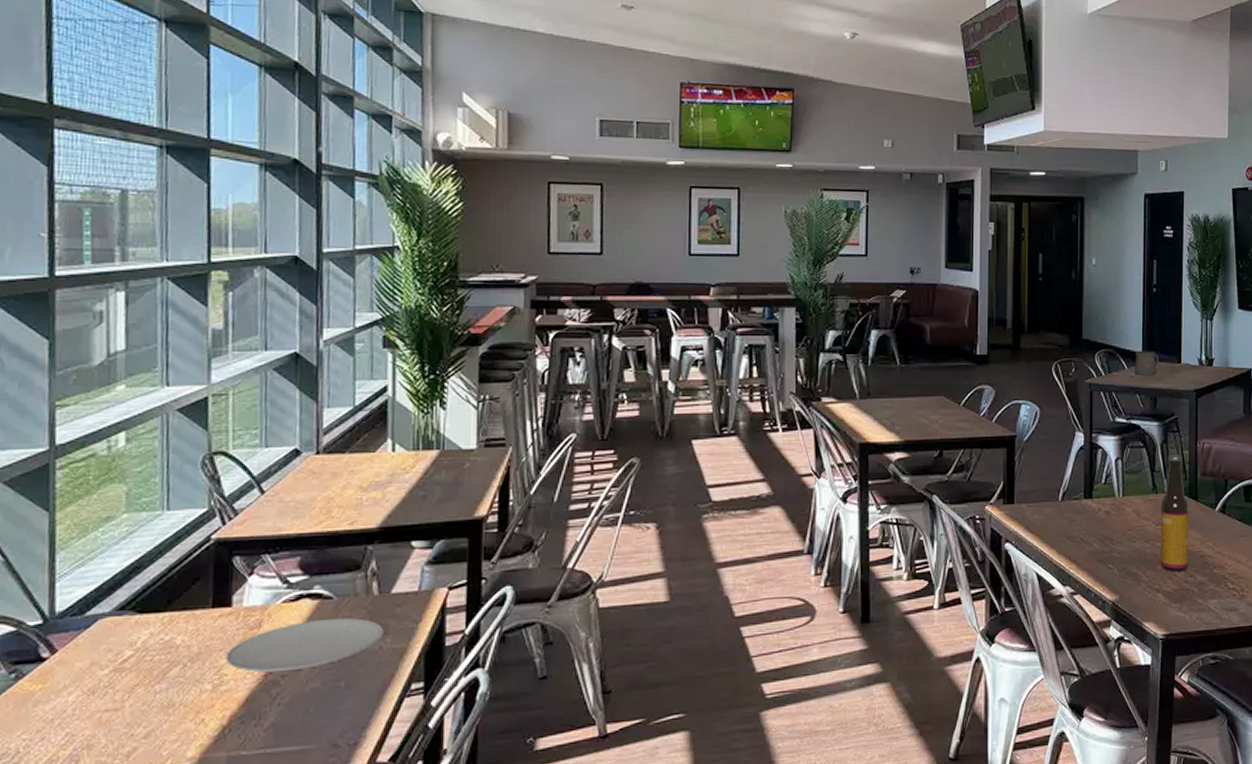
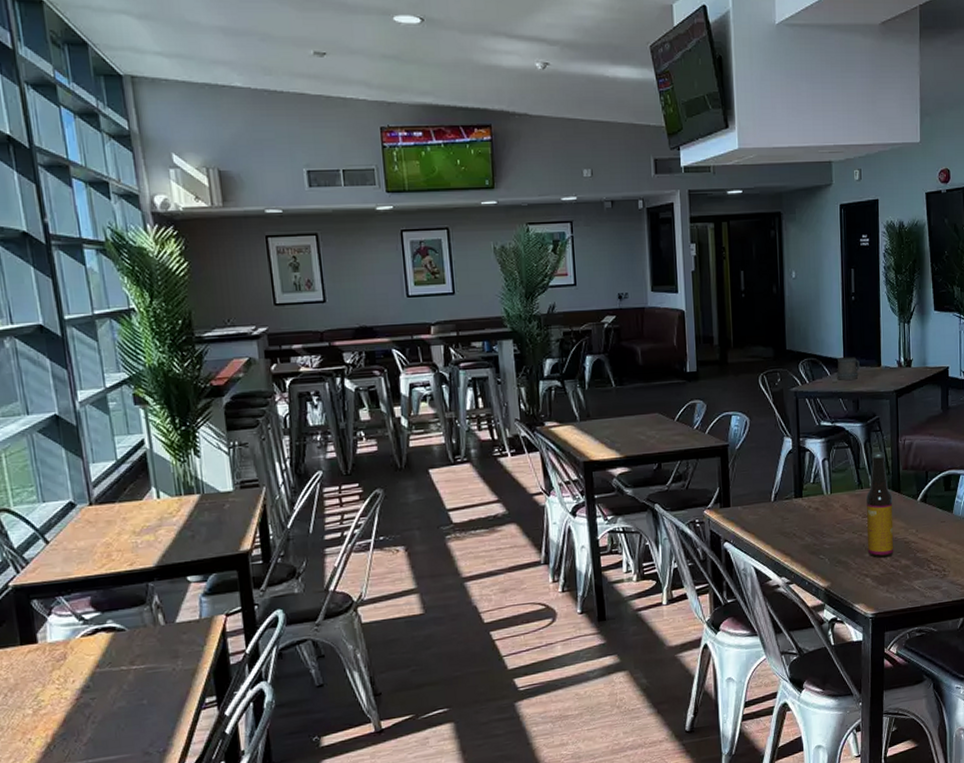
plate: present [225,617,384,673] -> none [39,646,174,698]

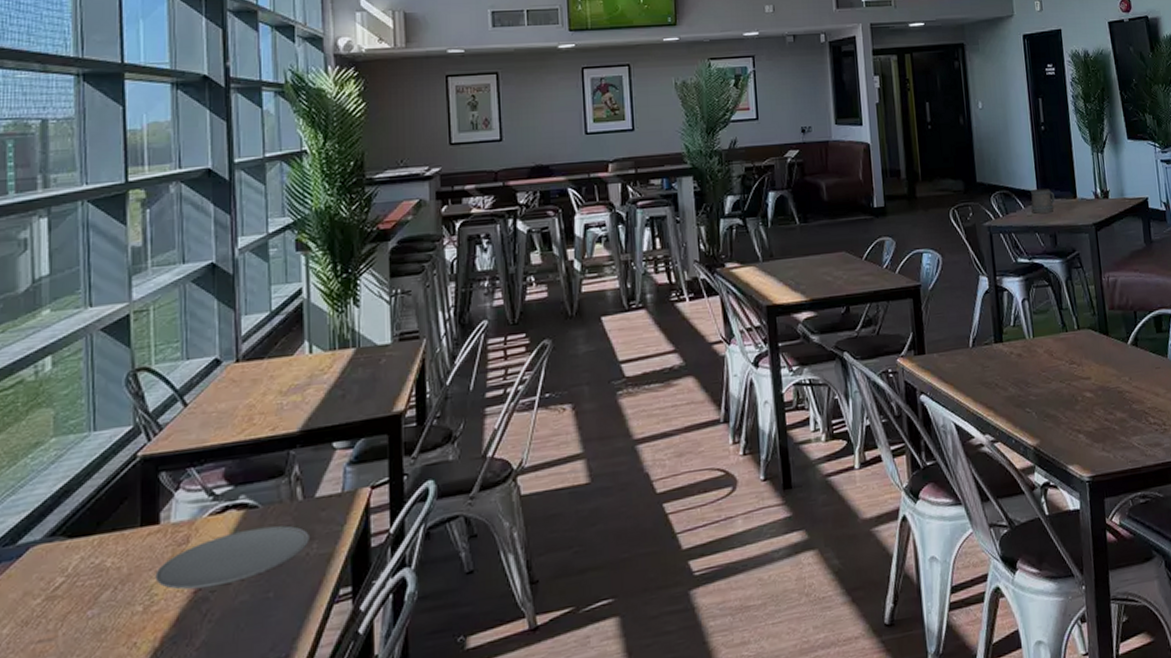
plate: none [39,646,174,698] -> present [155,525,309,590]
beer bottle: present [866,451,894,558] -> none [1072,289,1107,411]

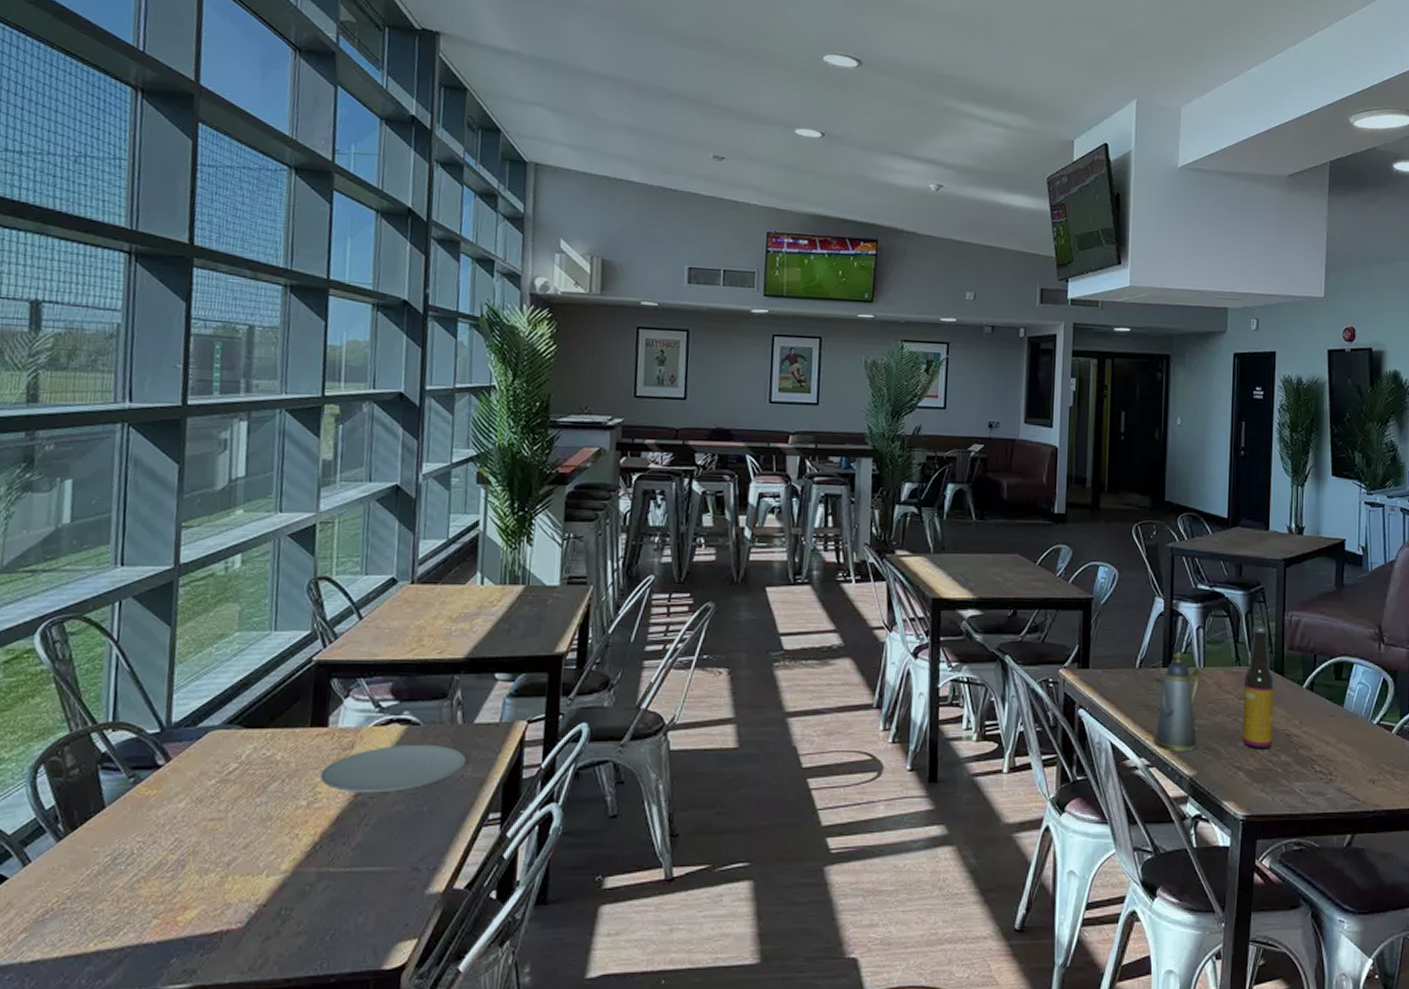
coffee pot: none [988,326,1038,424] -> present [1154,652,1200,752]
beer mug: present [1031,188,1055,214] -> none [1219,515,1245,541]
beer bottle: none [1072,289,1107,411] -> present [1242,625,1274,750]

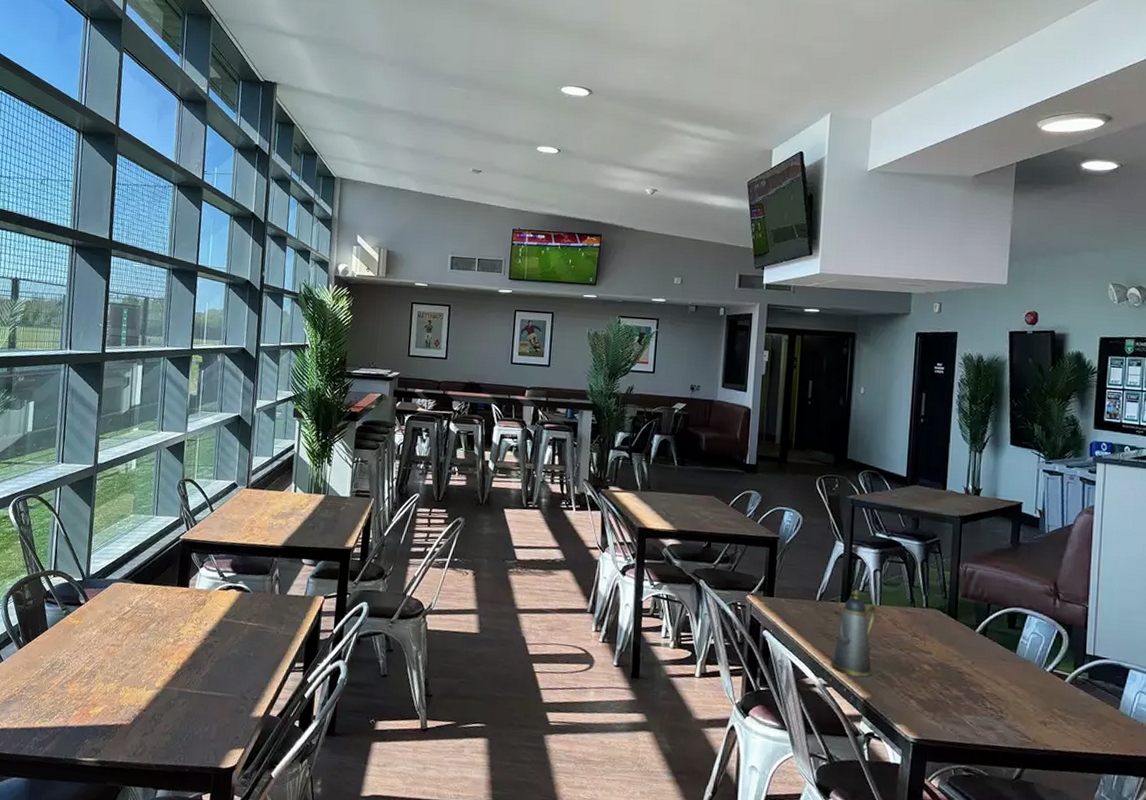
plate: present [319,744,466,794] -> none [182,605,280,639]
beer bottle: present [1242,625,1274,750] -> none [914,572,948,683]

